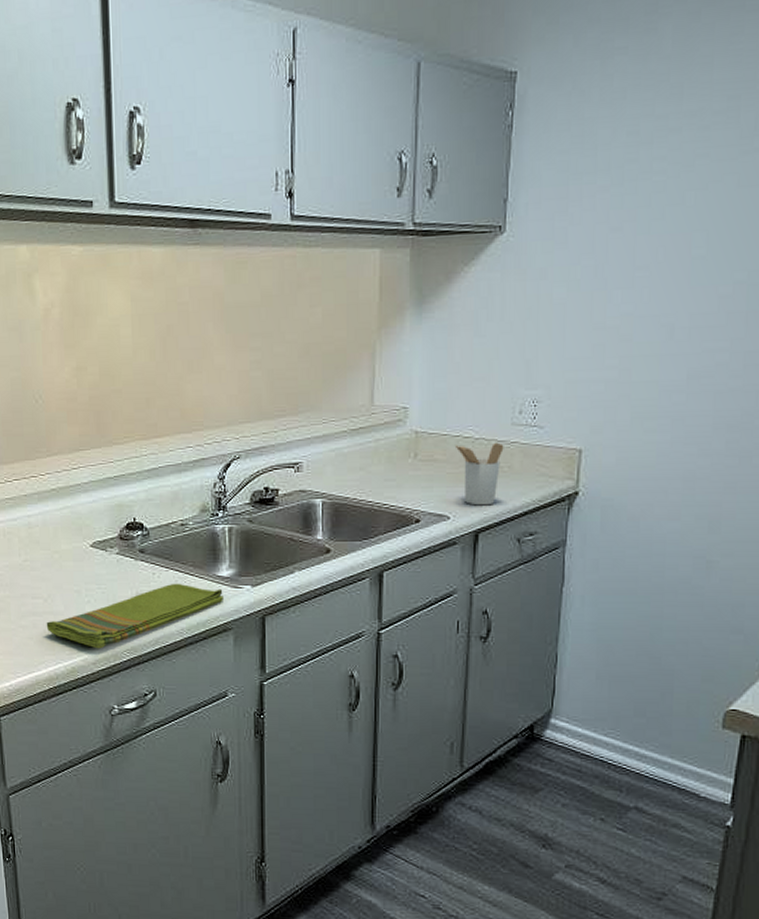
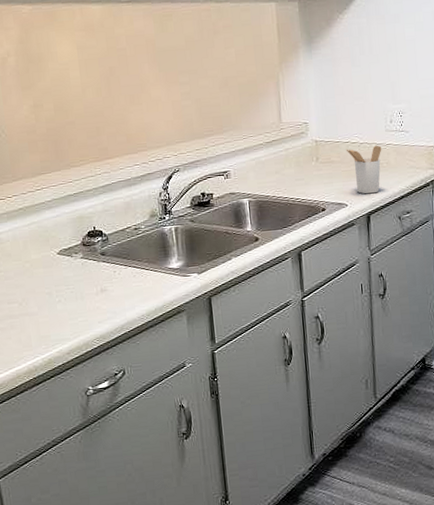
dish towel: present [46,583,223,649] -> none [22,277,175,341]

